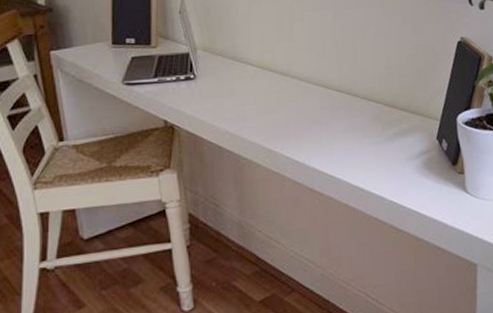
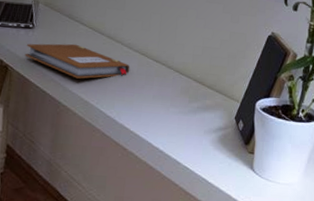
notebook: none [191,88,312,126] -> present [24,43,130,79]

